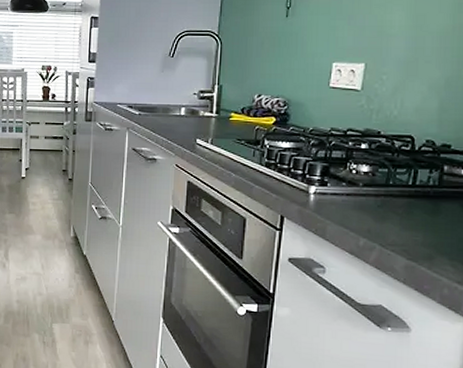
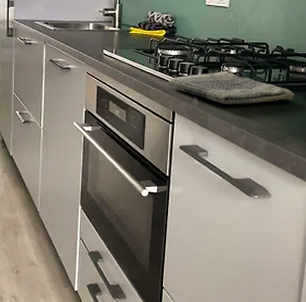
dish towel: none [277,168,450,212] -> present [169,70,295,104]

